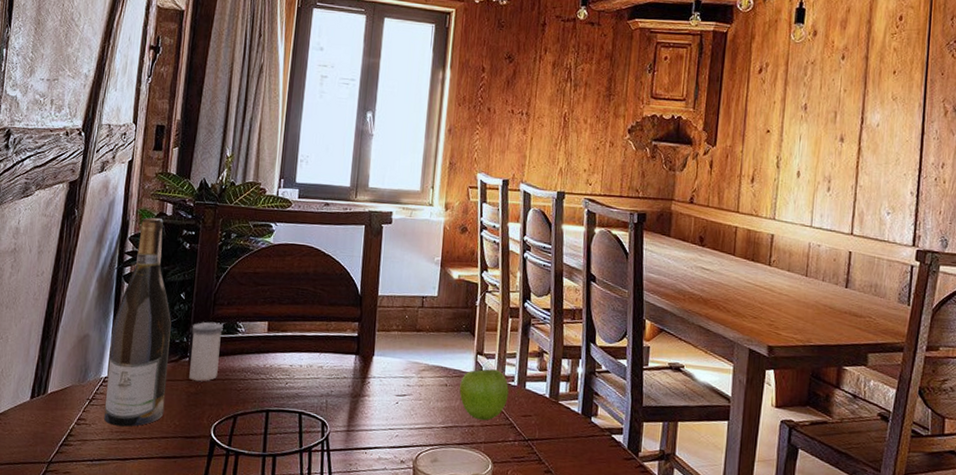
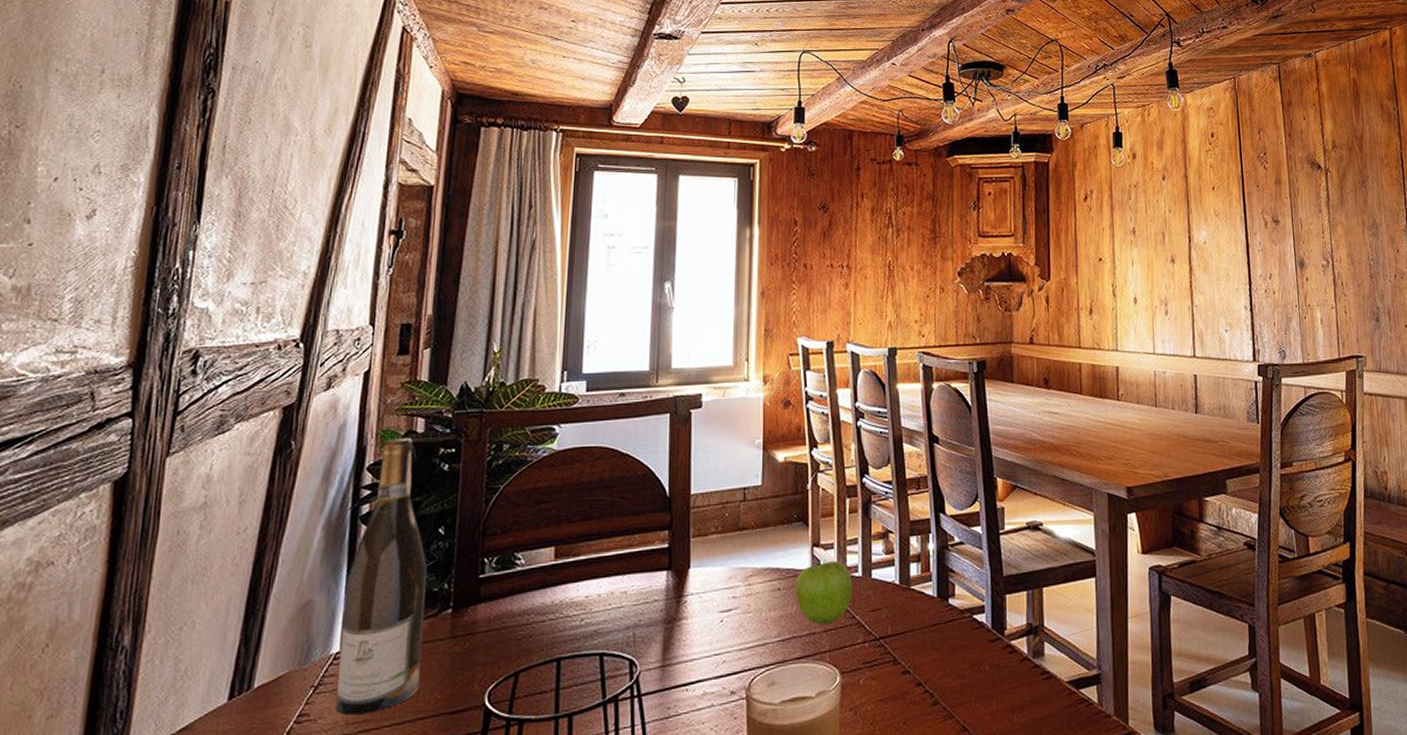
salt shaker: present [189,322,223,382] -> none [453,557,497,638]

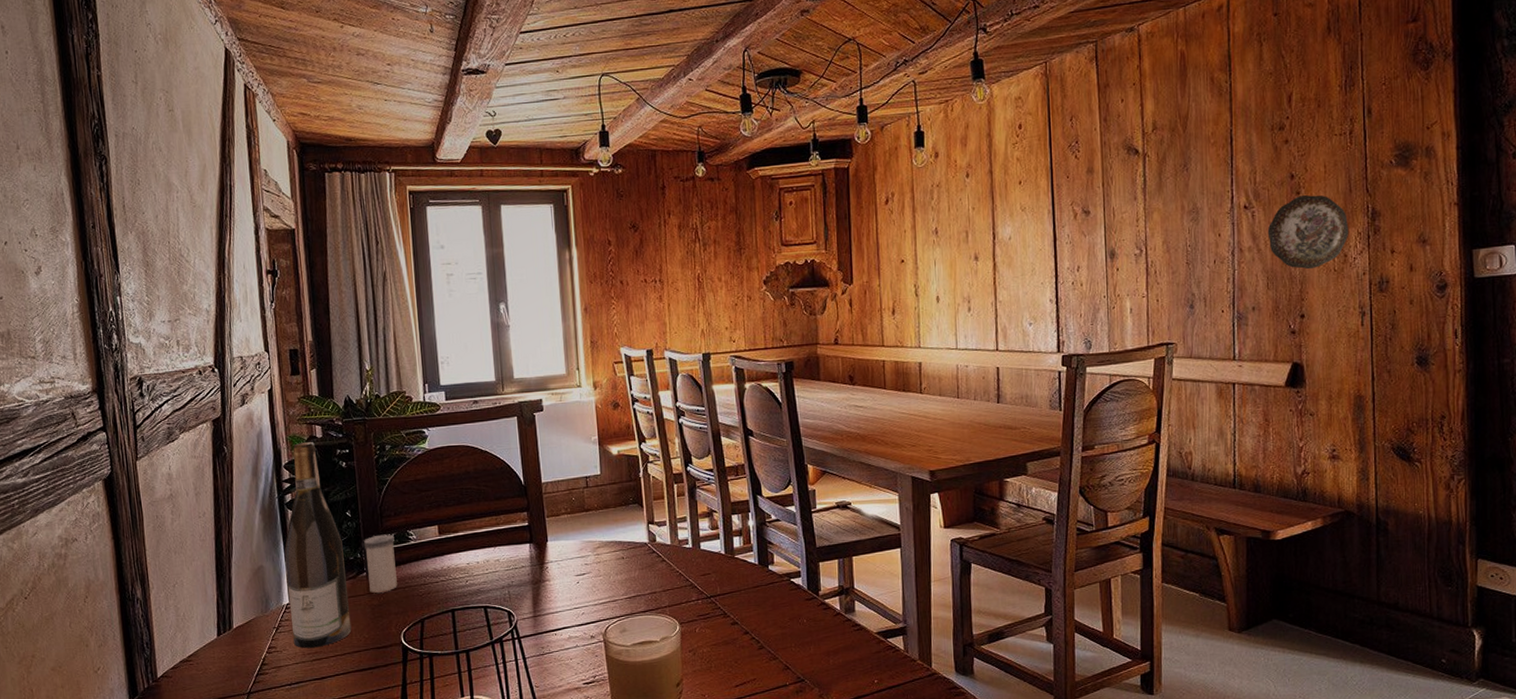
salt shaker: none [453,557,497,638] -> present [363,534,397,594]
fruit: present [795,561,853,625] -> none [636,535,685,586]

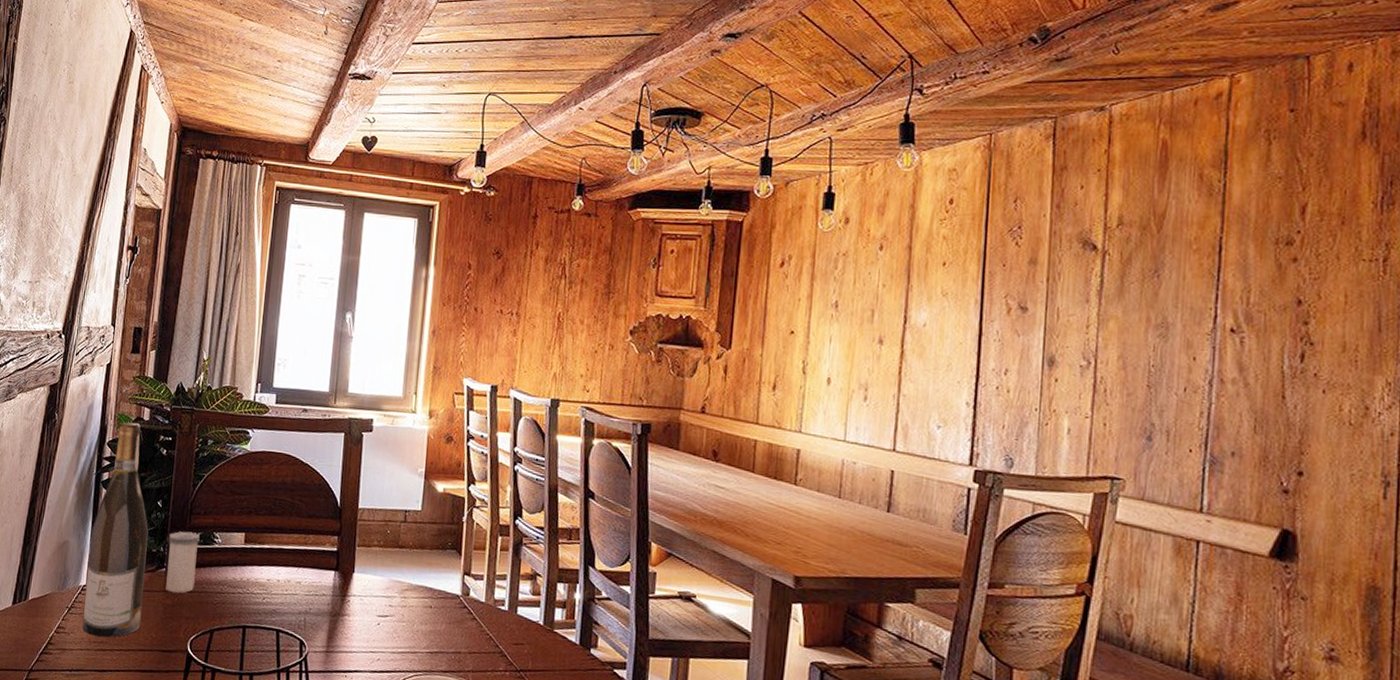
decorative plate: present [1267,195,1349,270] -> none [1259,327,1375,418]

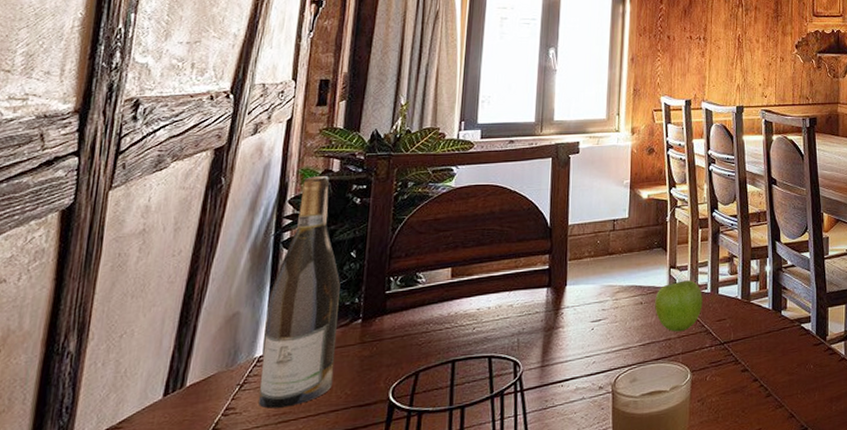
salt shaker: present [166,531,200,593] -> none [362,277,401,343]
fruit: none [445,590,499,648] -> present [655,280,703,332]

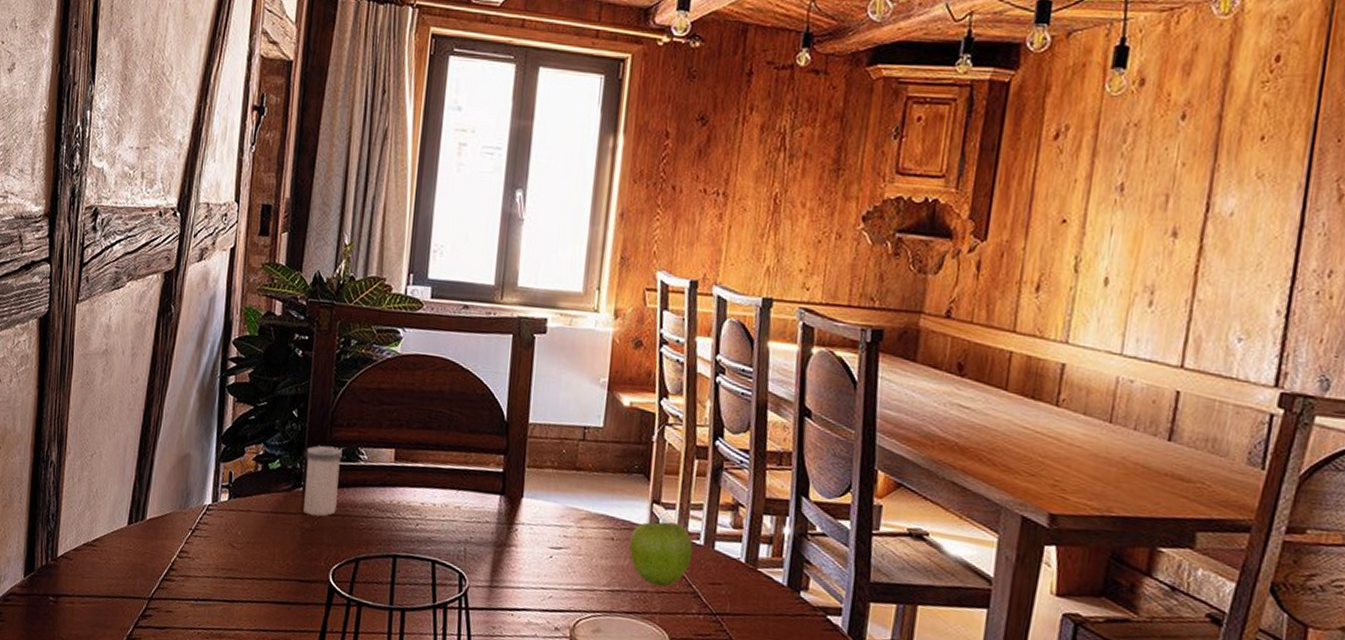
wine bottle: present [259,176,341,409] -> none [209,317,283,564]
salt shaker: none [362,277,401,343] -> present [304,445,343,517]

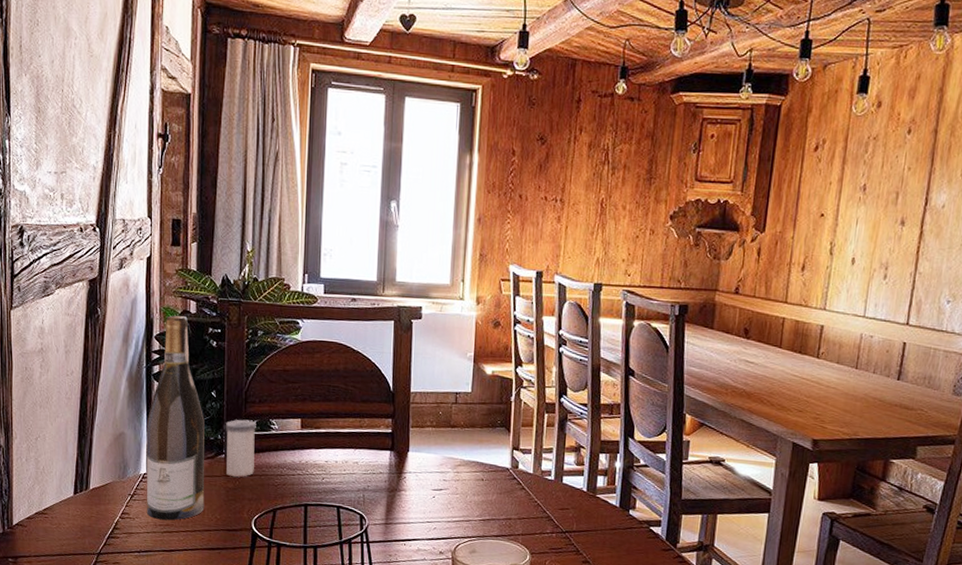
wine bottle: none [209,317,283,564] -> present [146,315,205,521]
fruit: present [629,521,693,587] -> none [496,463,546,514]

